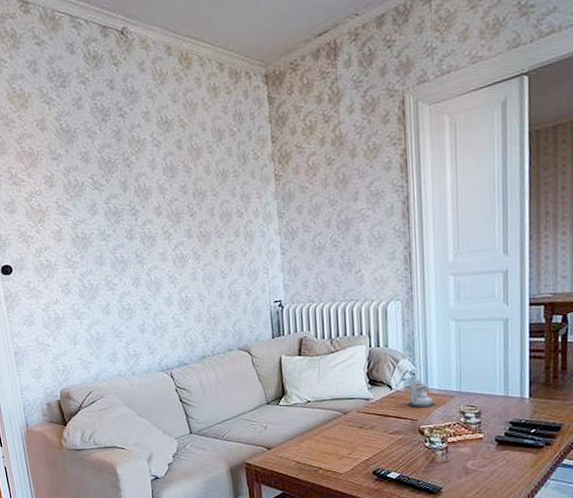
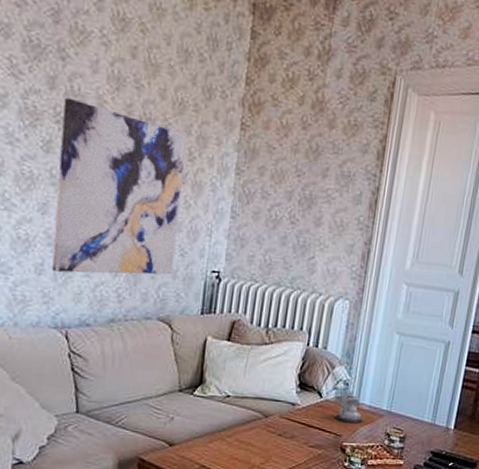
wall art: none [135,193,243,329] -> present [52,97,186,275]

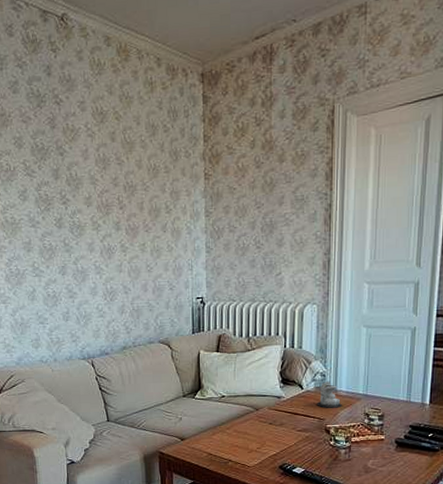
wall art: present [52,97,186,275] -> none [67,182,166,317]

